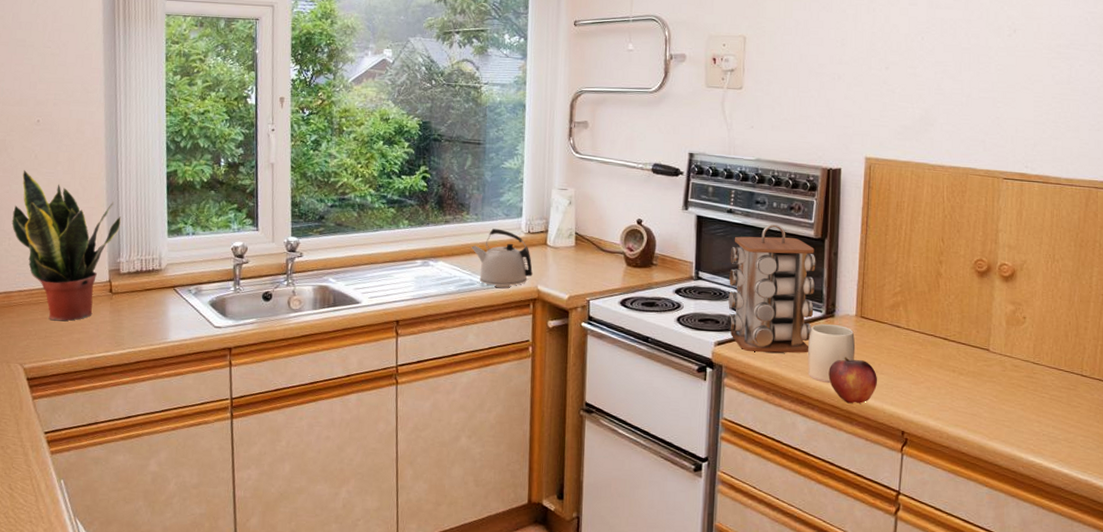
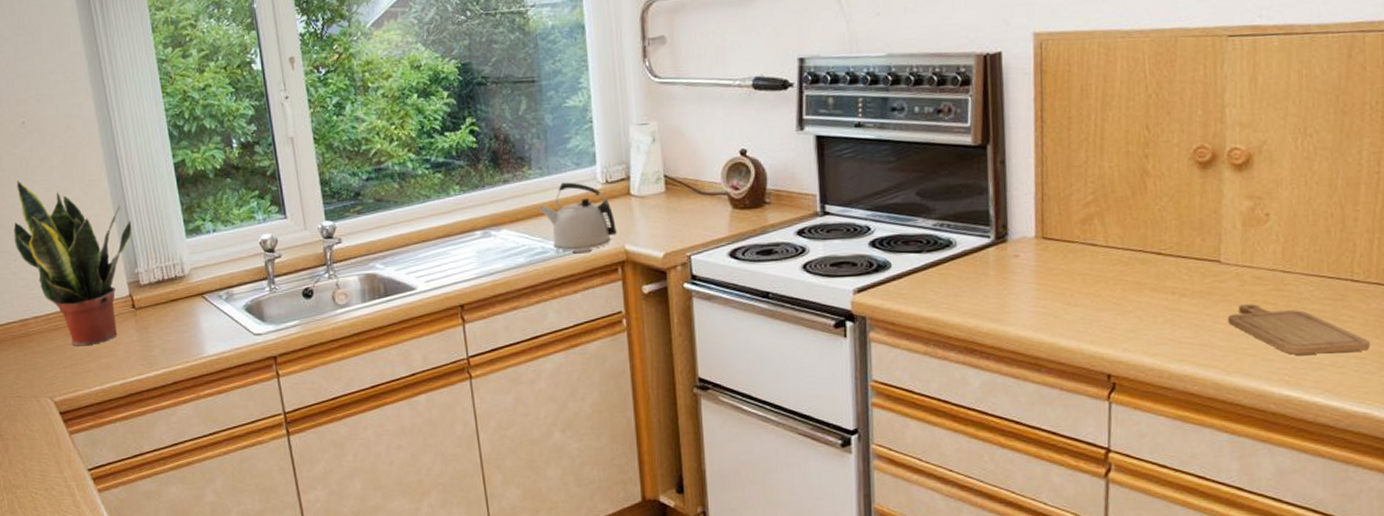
spice rack: present [727,223,816,354] -> none [863,133,979,297]
mug: present [807,323,856,384] -> none [974,251,1039,326]
fruit: present [828,357,877,404] -> none [1004,290,1070,348]
chopping board: none [992,385,1092,431] -> present [1228,304,1370,355]

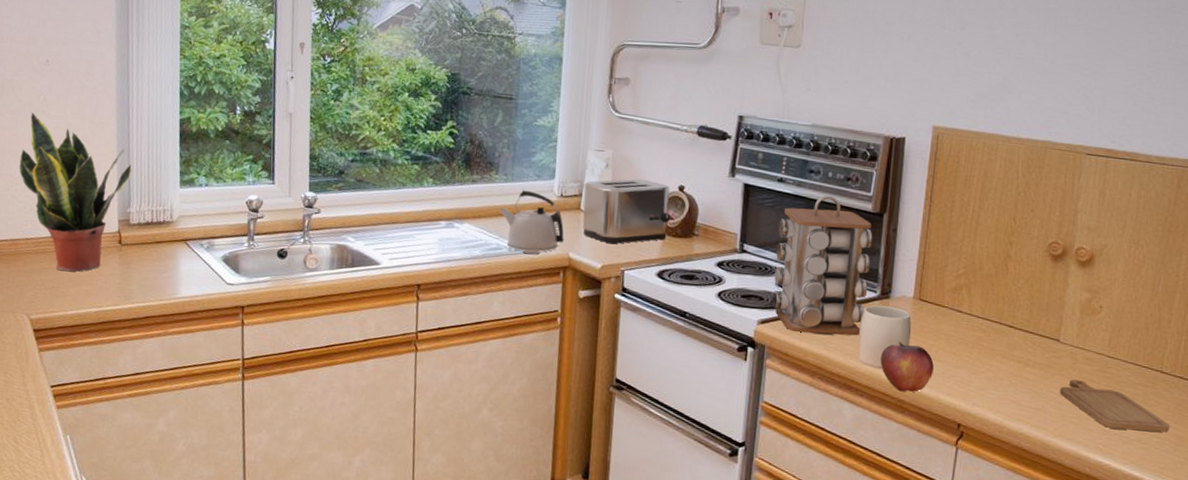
toaster: none [631,149,736,228] -> present [582,178,671,245]
spice rack: none [863,133,979,297] -> present [772,195,873,336]
mug: none [974,251,1039,326] -> present [857,305,912,370]
fruit: none [1004,290,1070,348] -> present [880,341,934,392]

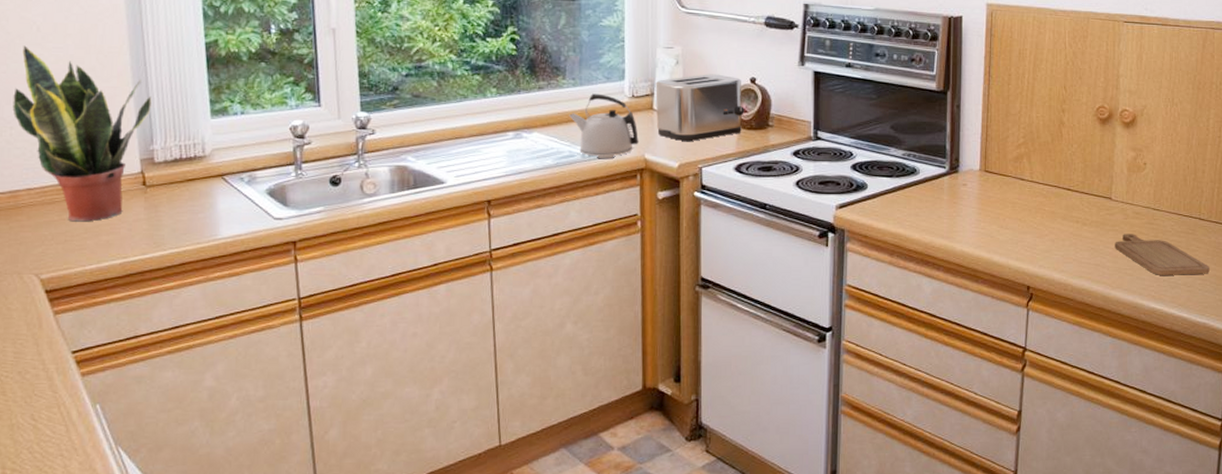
spice rack: present [772,195,873,336] -> none [849,77,939,214]
mug: present [857,305,912,370] -> none [931,180,980,242]
fruit: present [880,341,934,392] -> none [953,213,1002,262]

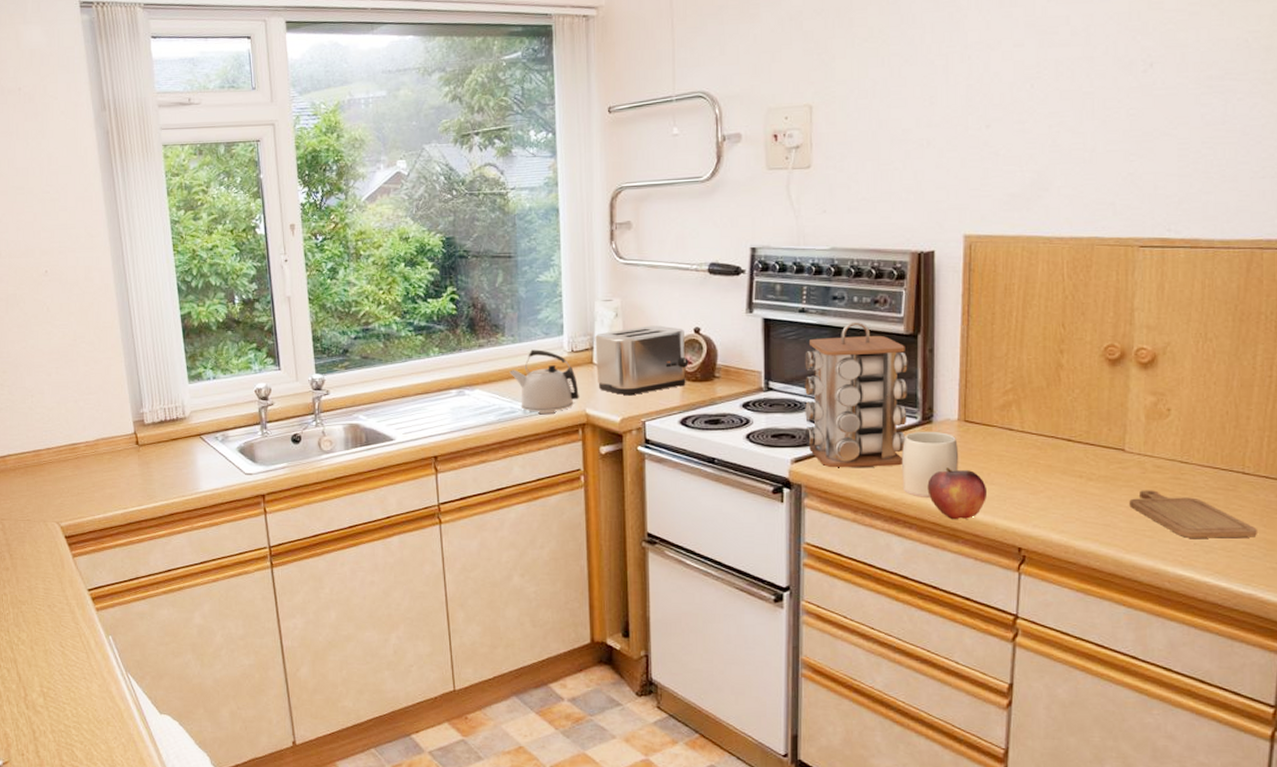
potted plant: present [12,45,152,222] -> none [32,324,140,477]
spice rack: none [849,77,939,214] -> present [805,321,908,468]
mug: none [931,180,980,242] -> present [901,431,959,499]
fruit: none [953,213,1002,262] -> present [927,467,986,520]

